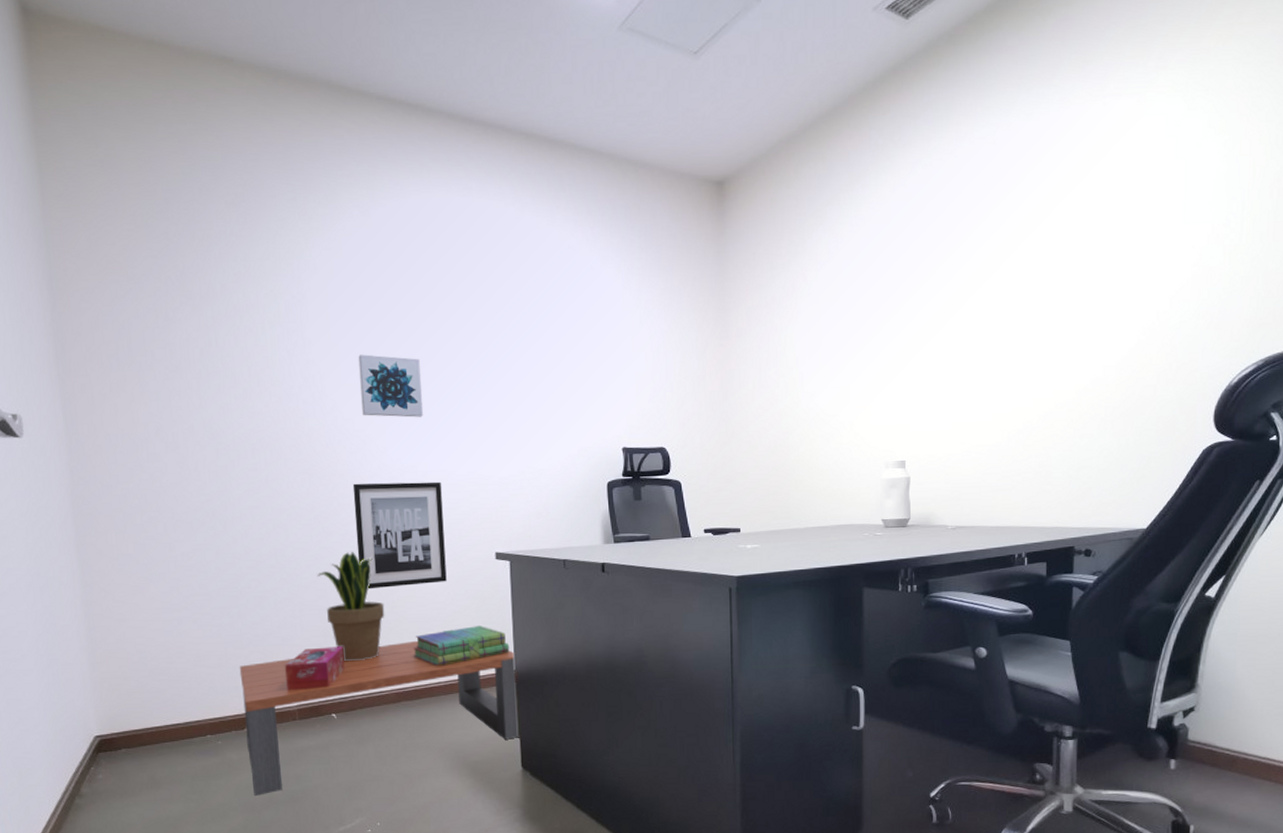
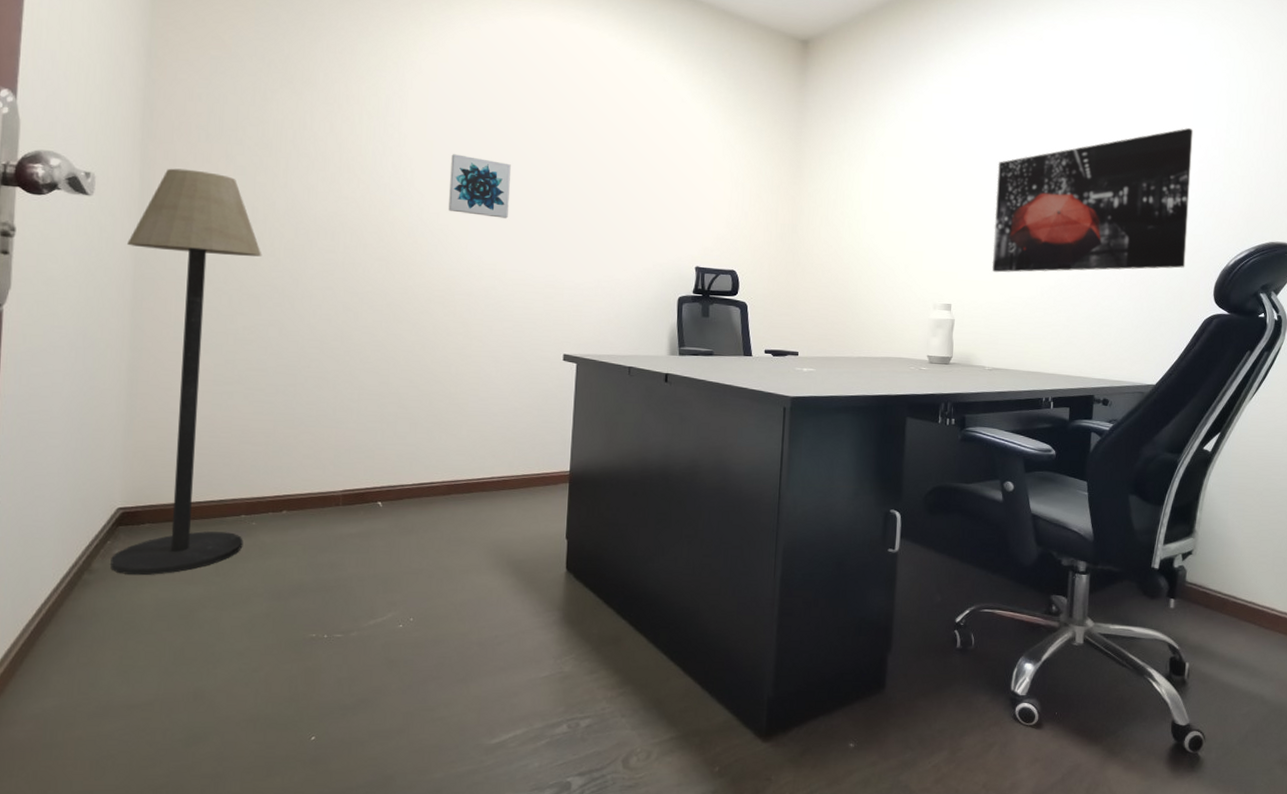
floor lamp: none [62,400,213,798] -> present [110,168,262,576]
coffee table: present [239,640,520,796] -> none [283,433,573,582]
tissue box: present [285,646,345,691] -> none [334,433,399,476]
potted plant: present [317,552,385,662] -> none [381,341,447,450]
wall art: present [352,481,447,589] -> none [425,274,518,380]
stack of books: present [413,626,510,666] -> none [470,424,567,461]
wall art: none [949,226,1184,420] -> present [991,127,1193,273]

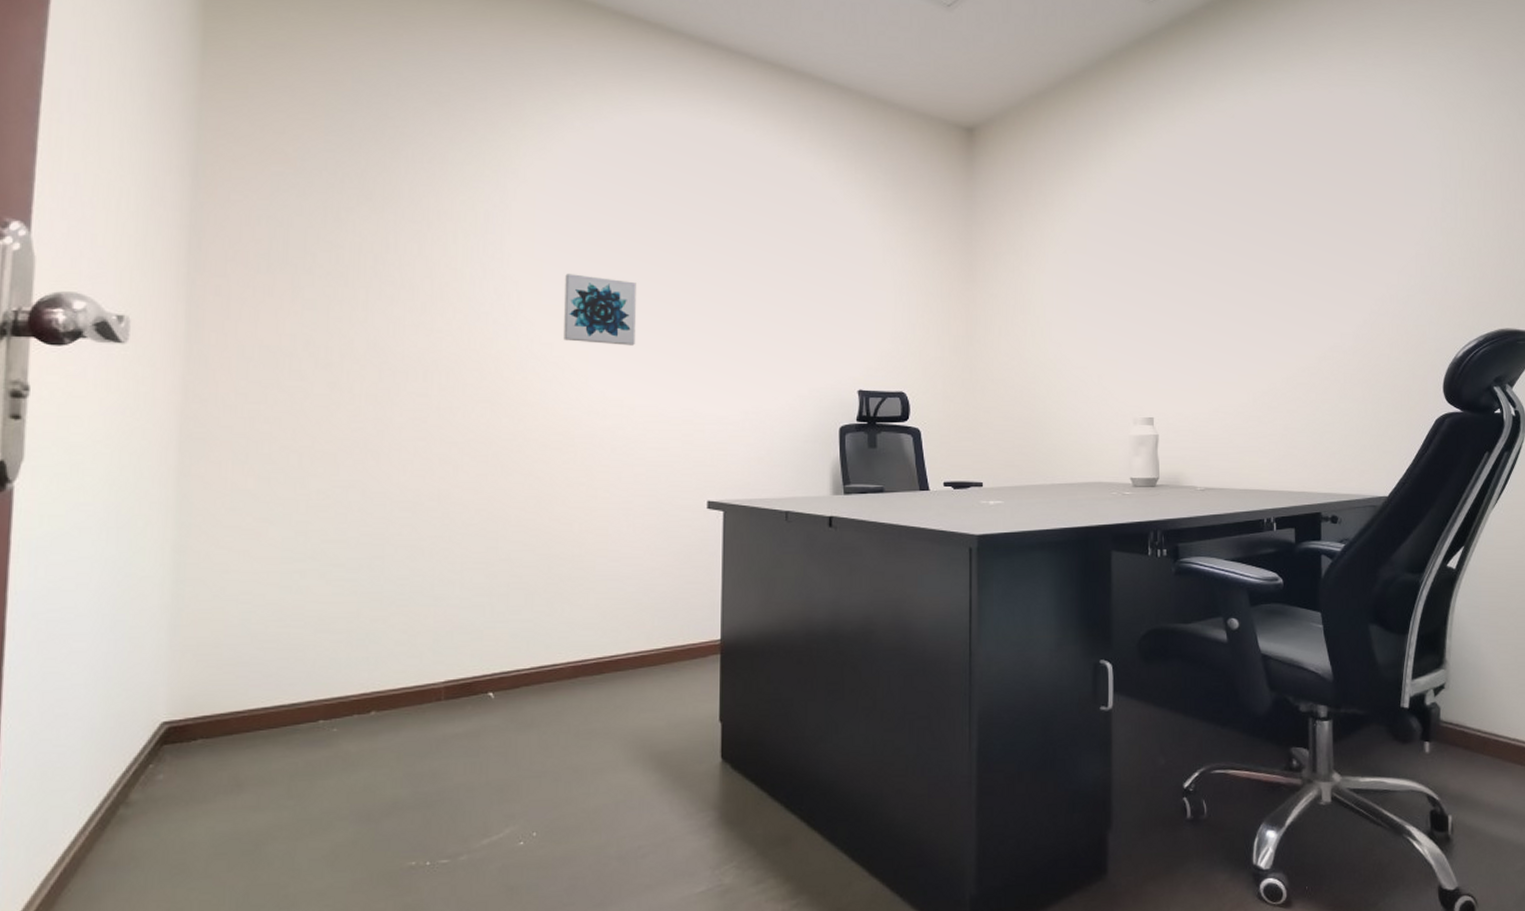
floor lamp: present [110,168,262,576] -> none [153,306,339,806]
wall art: present [991,127,1193,273] -> none [1195,207,1410,379]

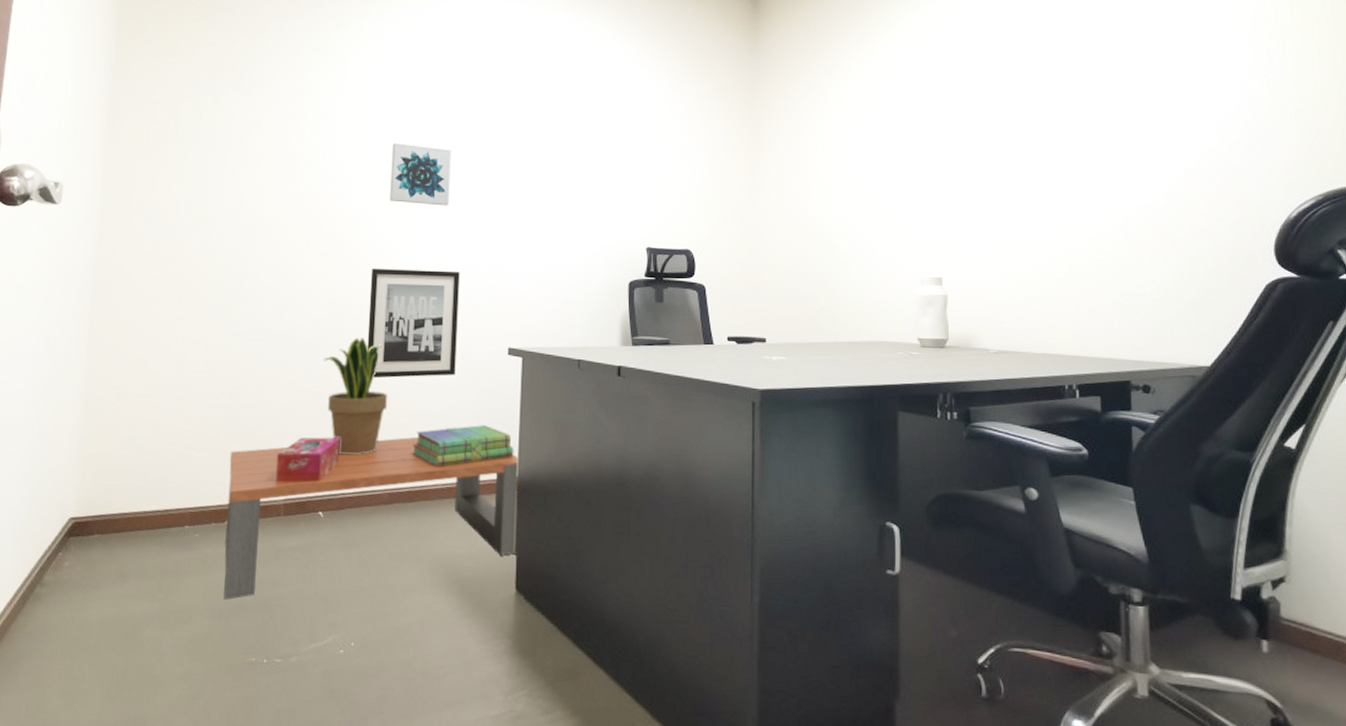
coffee table: none [371,602,724,800] -> present [224,436,520,600]
tissue box: none [434,608,512,664] -> present [276,437,340,483]
potted plant: none [488,495,569,627] -> present [323,338,388,455]
wall art: none [541,416,650,540] -> present [367,268,460,378]
stack of books: none [599,586,716,634] -> present [412,425,514,467]

